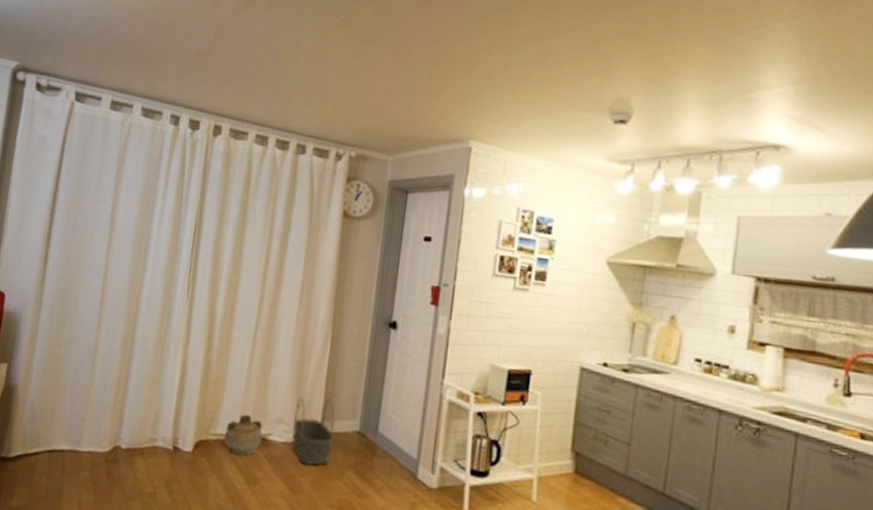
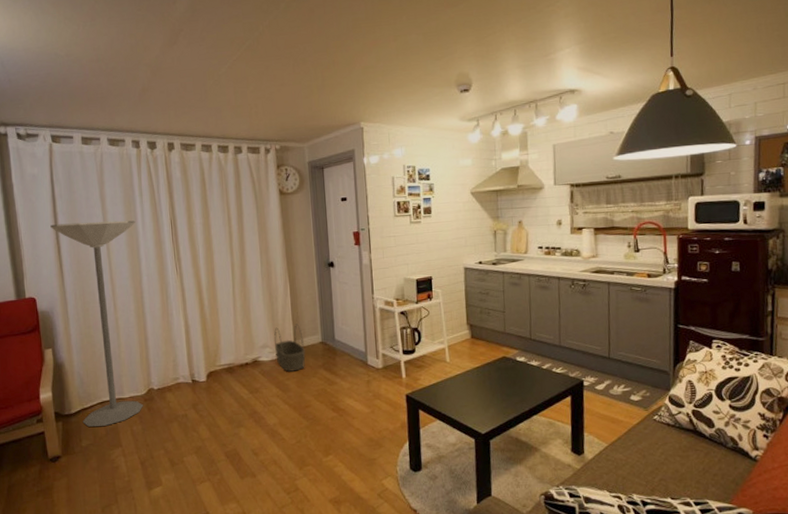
floor lamp: none [20,202,151,485] -> present [50,220,143,427]
ceramic jug: present [224,414,263,456] -> none [227,347,255,376]

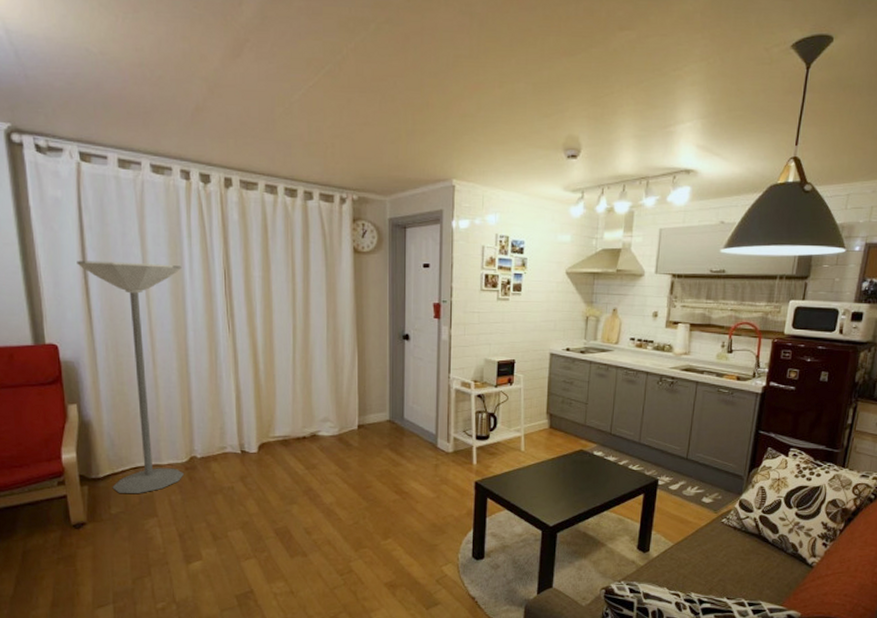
basket: present [274,324,306,372] -> none [337,398,370,449]

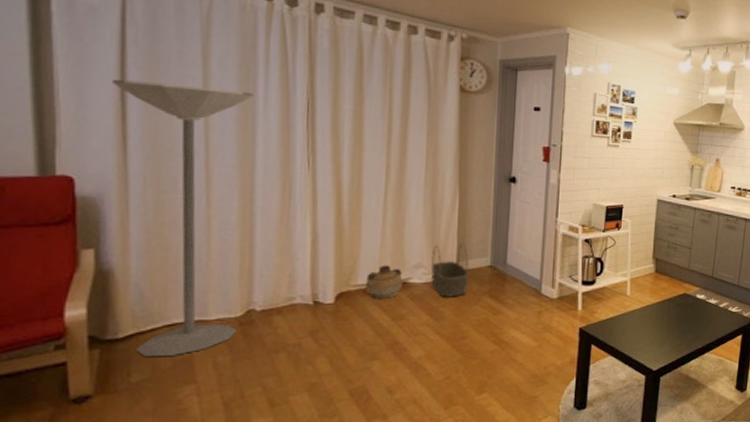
ceramic jug: none [282,419,313,450] -> present [366,265,403,299]
basket: none [337,398,370,449] -> present [431,243,469,297]

